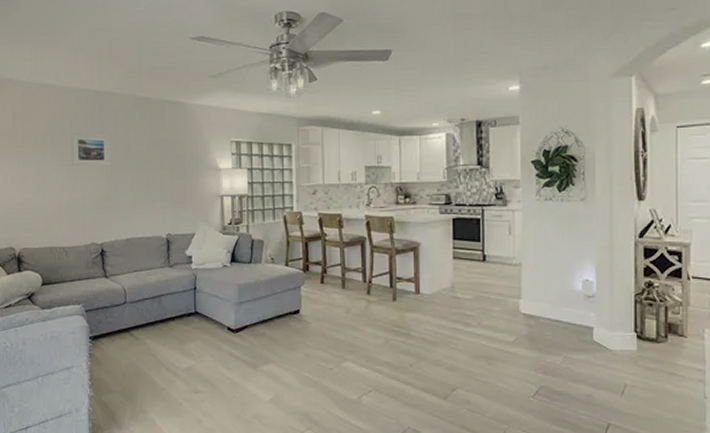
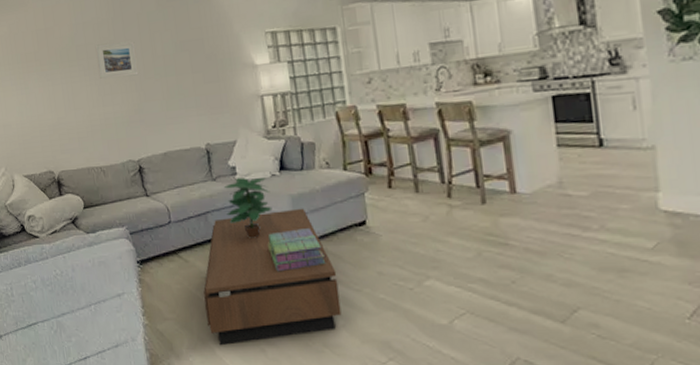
coffee table: none [150,296,271,417] -> present [203,208,342,346]
potted plant: none [179,265,221,322] -> present [223,177,273,240]
stack of books: none [213,313,263,351] -> present [267,227,326,272]

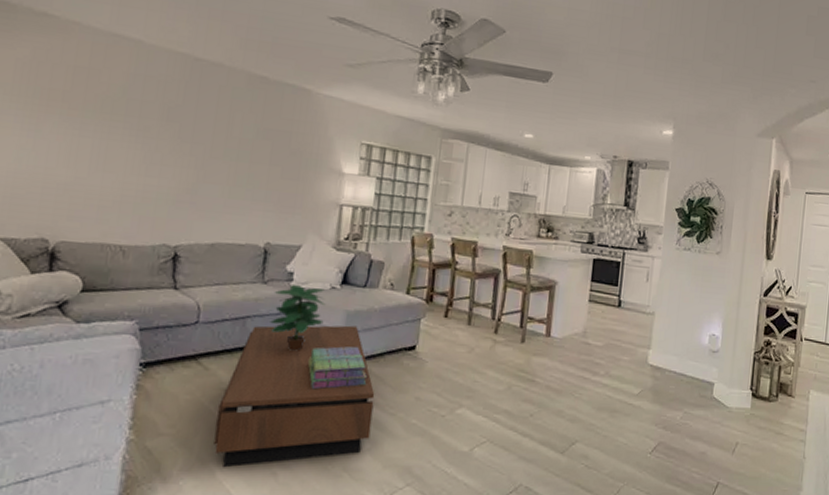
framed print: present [95,41,139,80] -> none [149,104,208,152]

